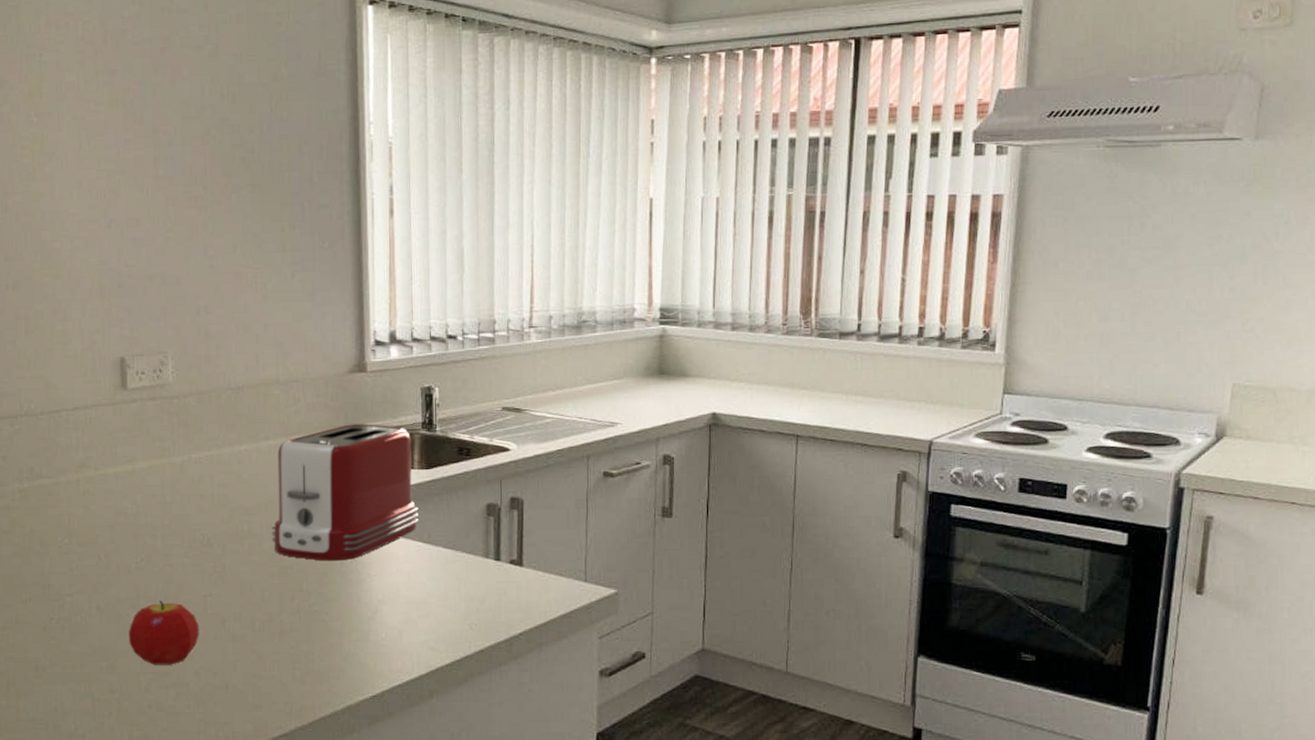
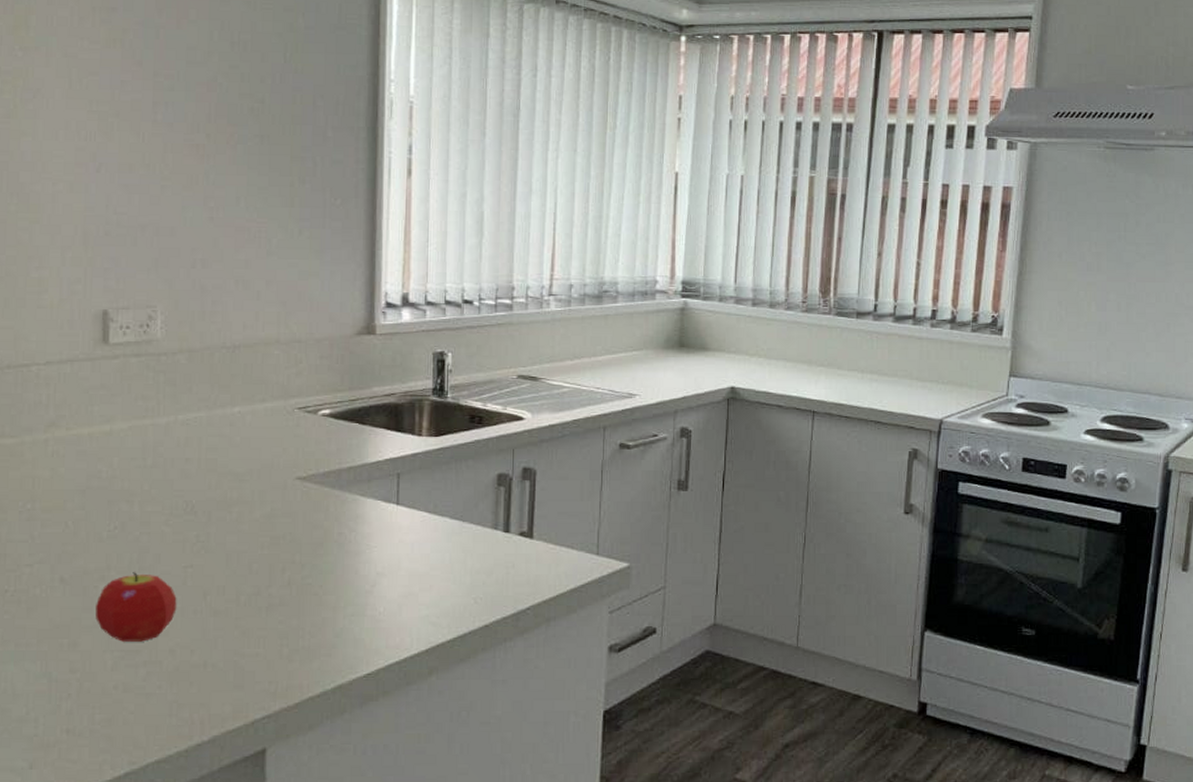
toaster: present [272,424,419,561] -> none [264,388,425,531]

